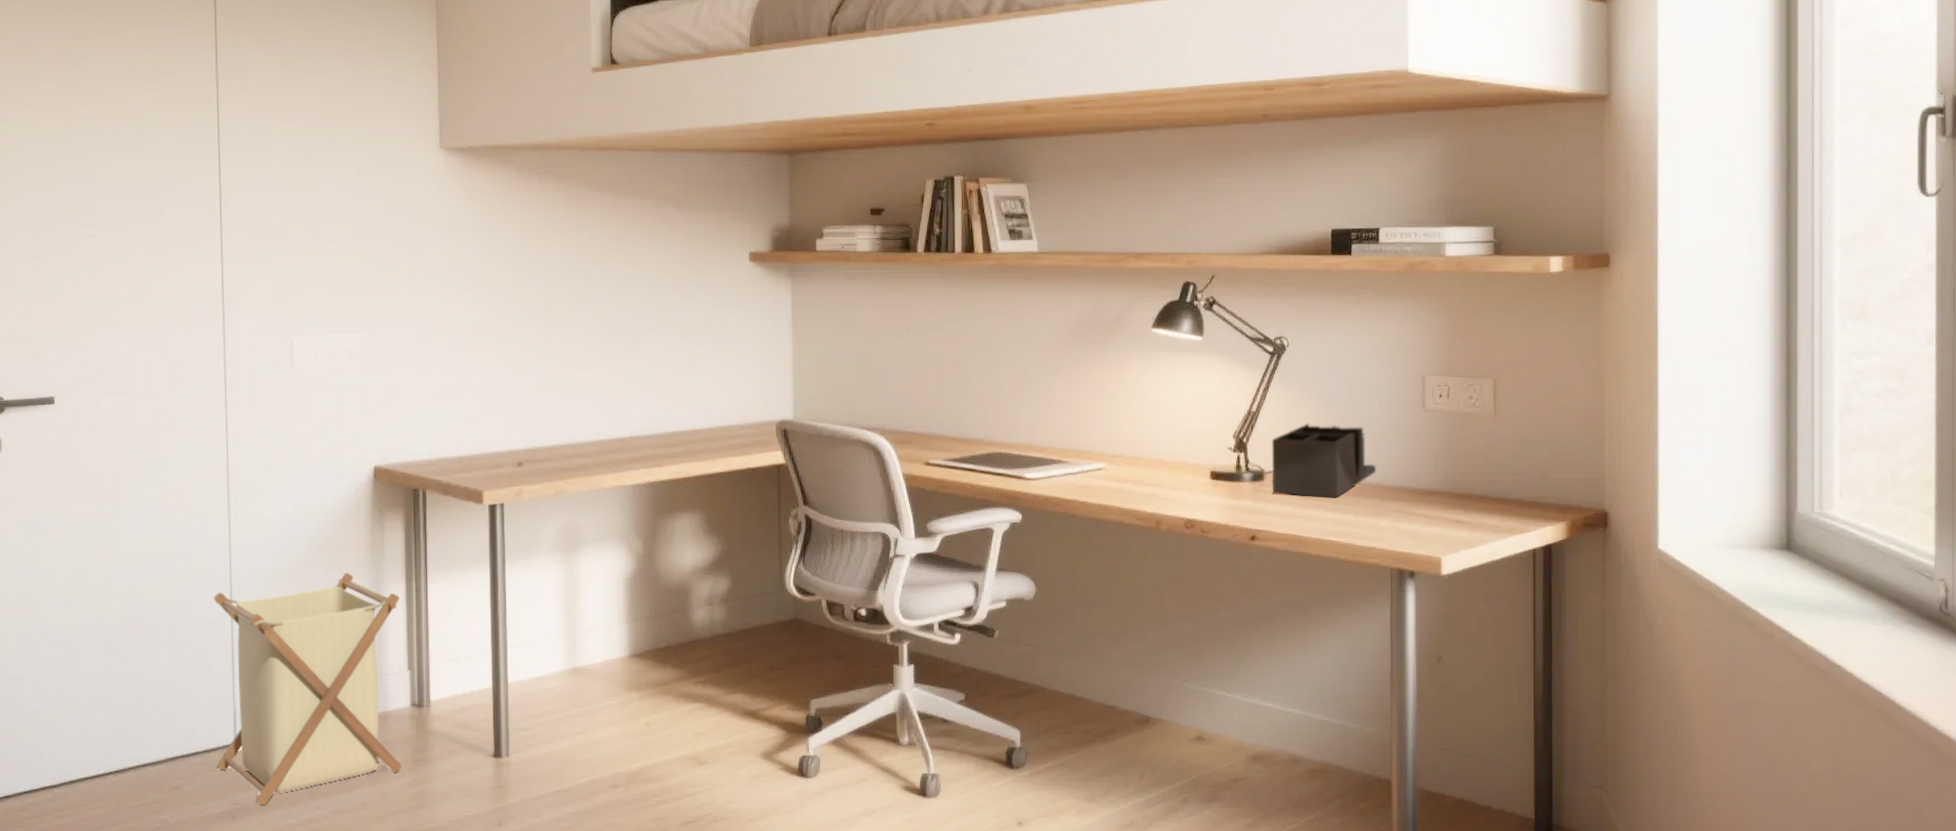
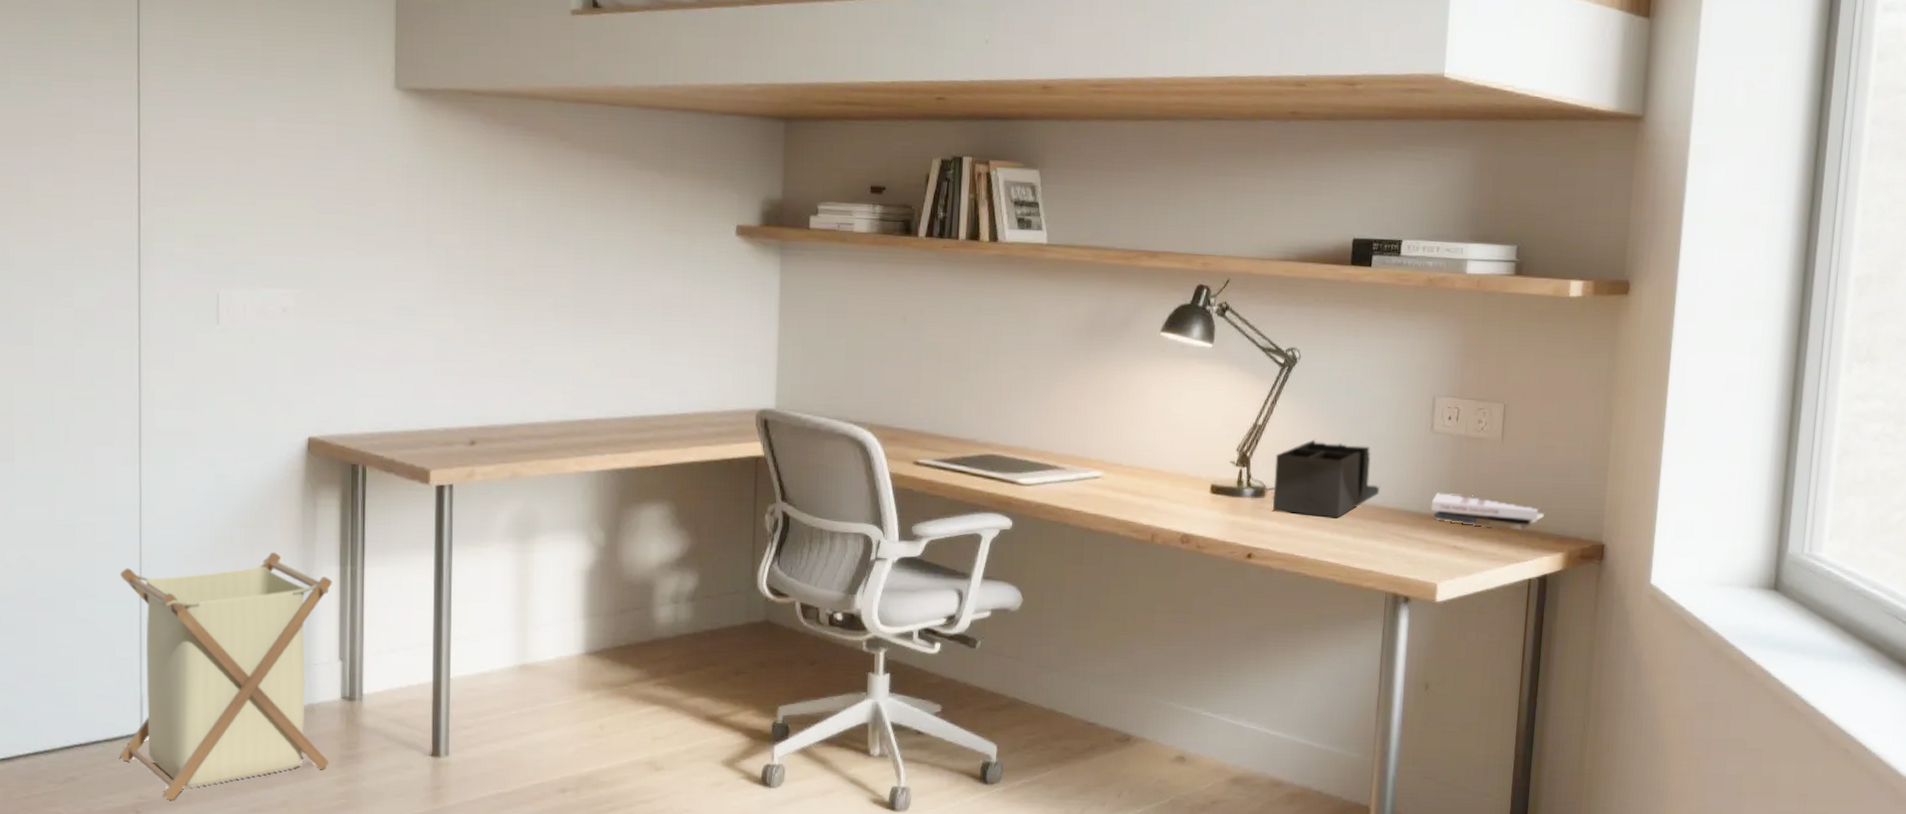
books: none [1429,468,1543,502] -> present [1431,492,1544,530]

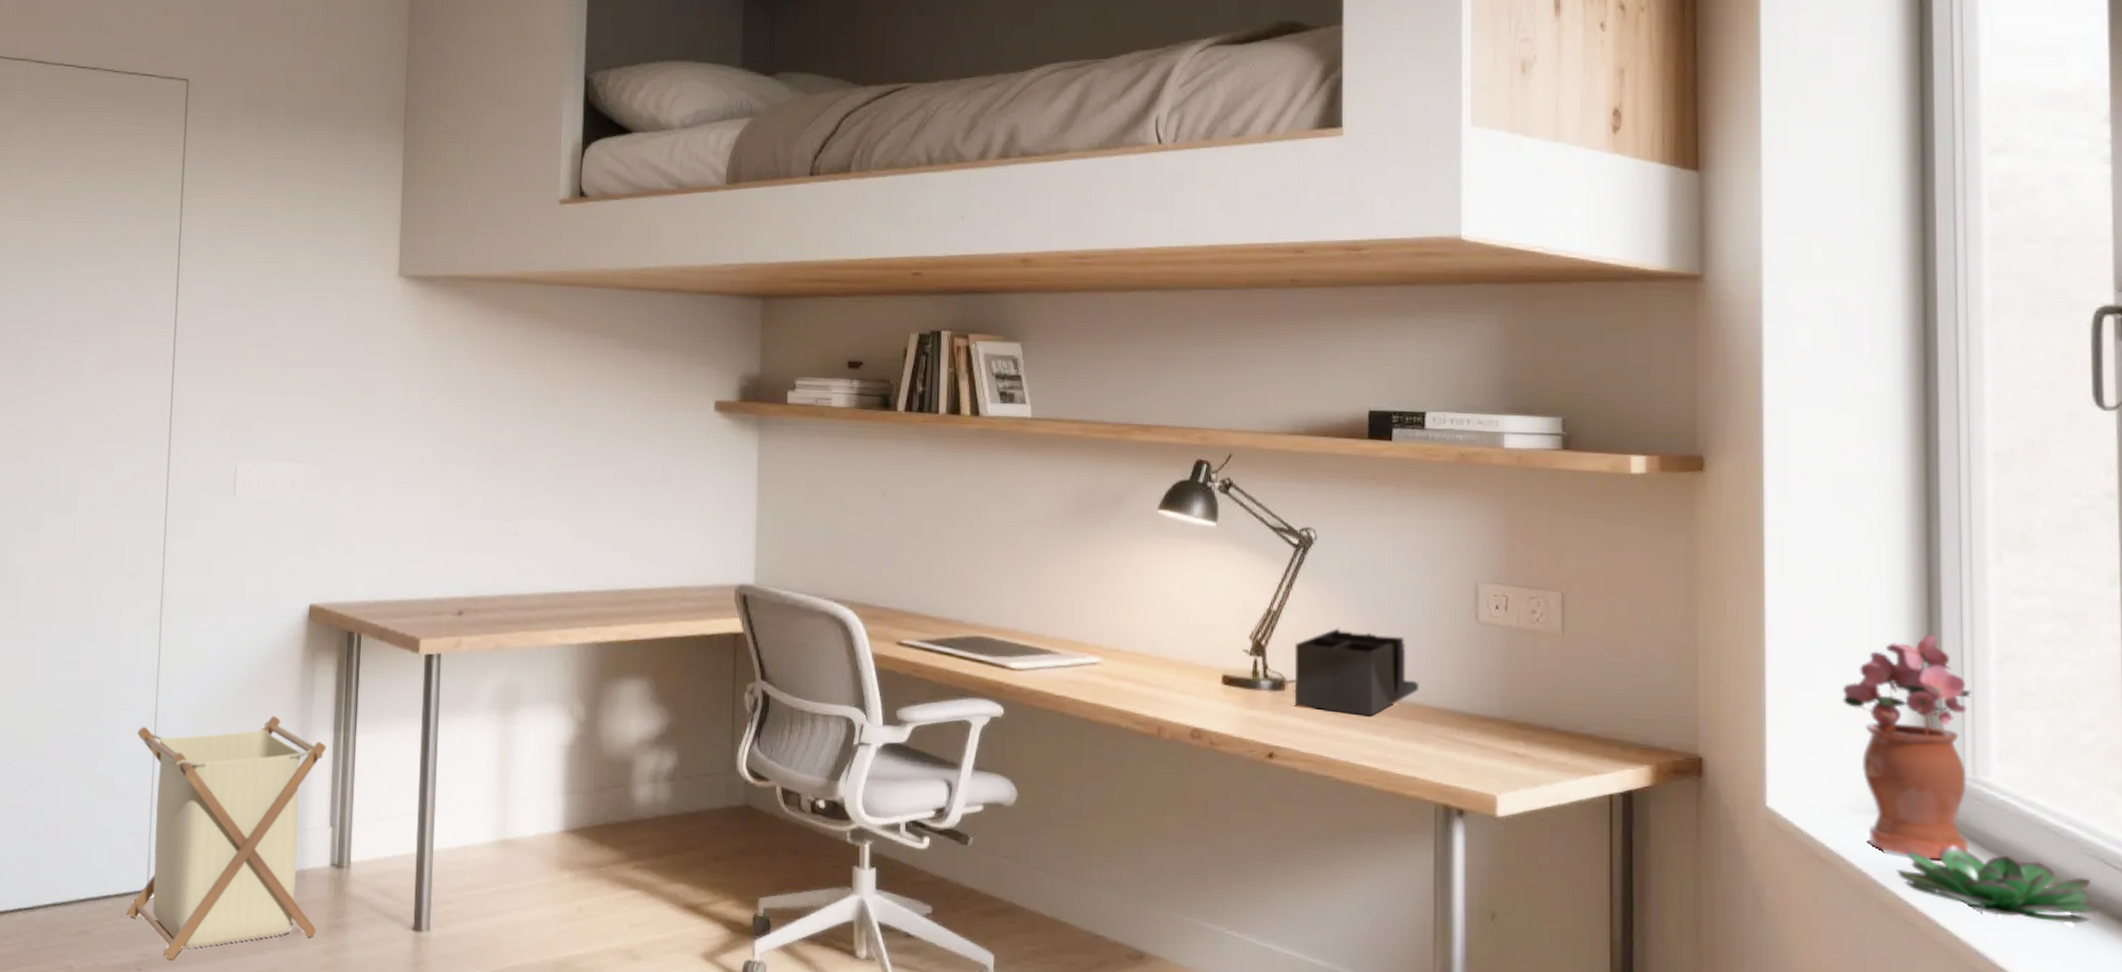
books: present [1431,492,1544,530] -> none [1482,690,1622,738]
potted flower: none [1717,434,1816,622] -> present [1842,633,1971,860]
succulent plant: none [1743,610,1890,669] -> present [1895,846,2102,924]

